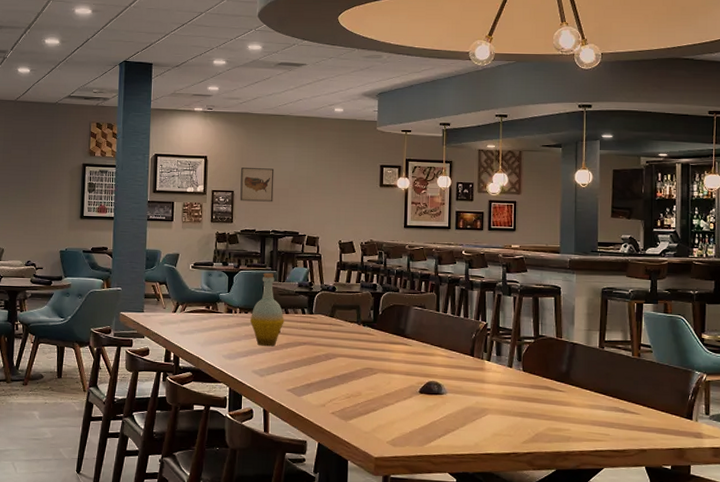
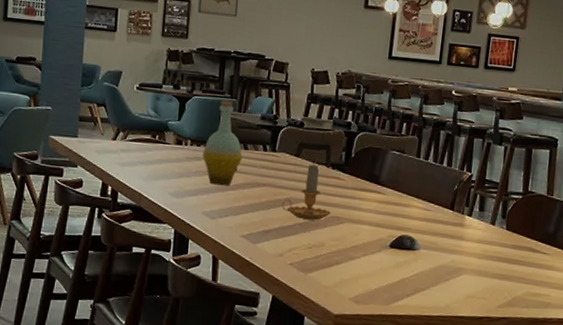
candle: none [321,321,364,373] -> present [282,162,331,221]

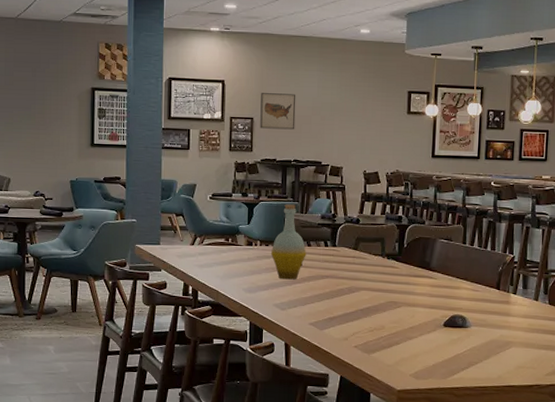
candle: present [282,162,331,221] -> none [344,254,388,306]

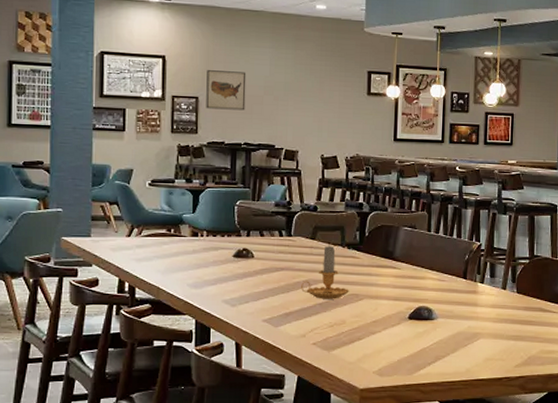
bottle: present [270,204,306,280] -> none [218,191,259,273]
candle: none [344,254,388,306] -> present [301,244,349,299]

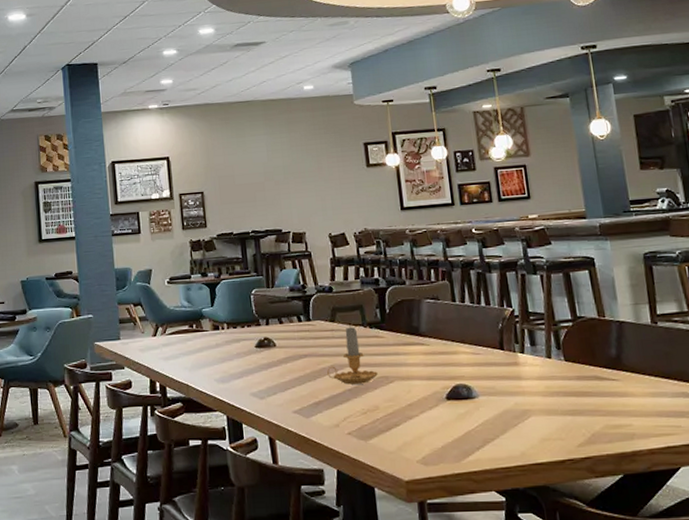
wall art: present [206,70,246,111] -> none [208,161,249,202]

